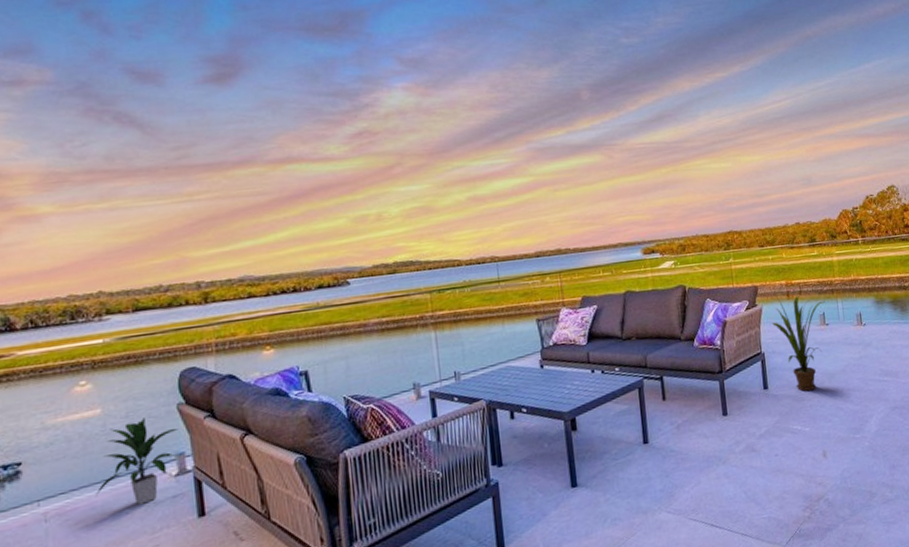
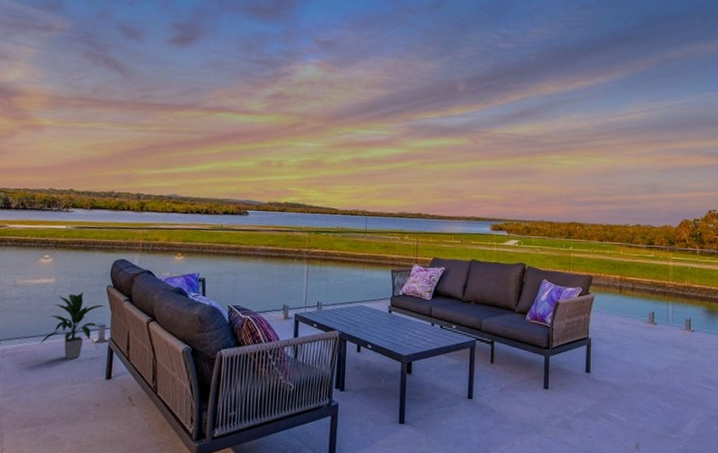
house plant: present [772,291,826,392] -> none [602,284,657,383]

